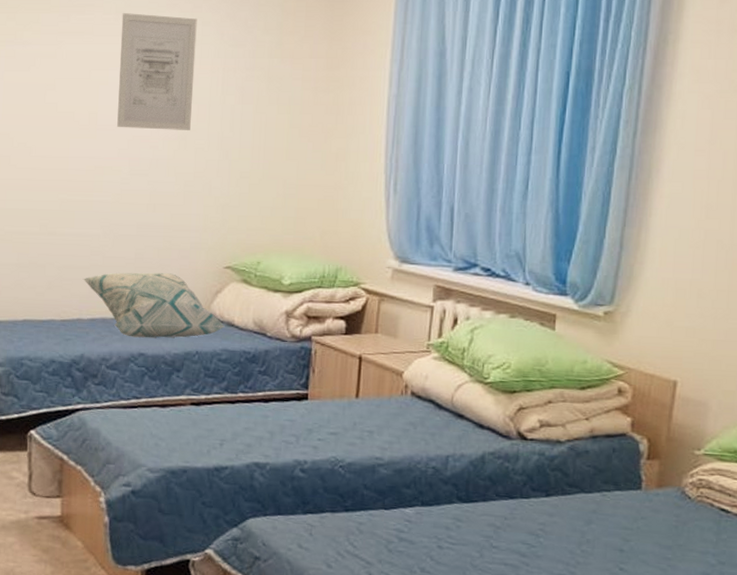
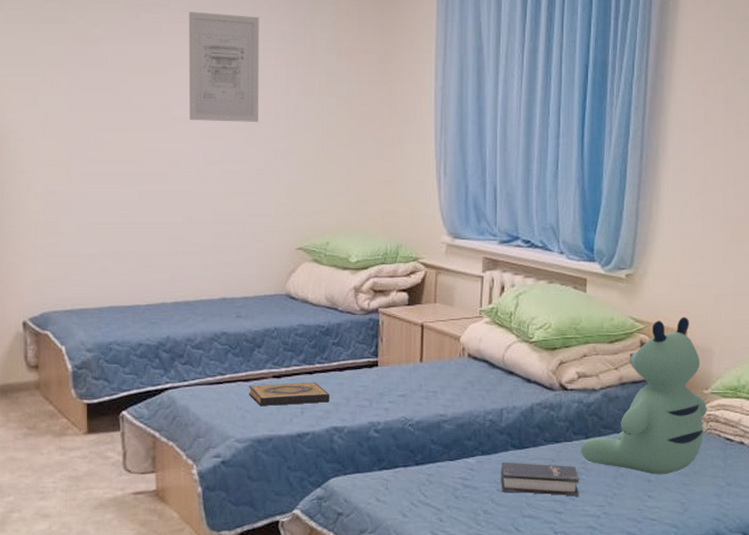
decorative pillow: present [82,272,225,338] -> none [164,256,300,318]
hardback book: none [163,411,253,436] -> present [248,382,330,406]
hardback book: none [442,515,537,562] -> present [501,461,580,497]
bear: none [538,363,698,546] -> present [580,316,707,475]

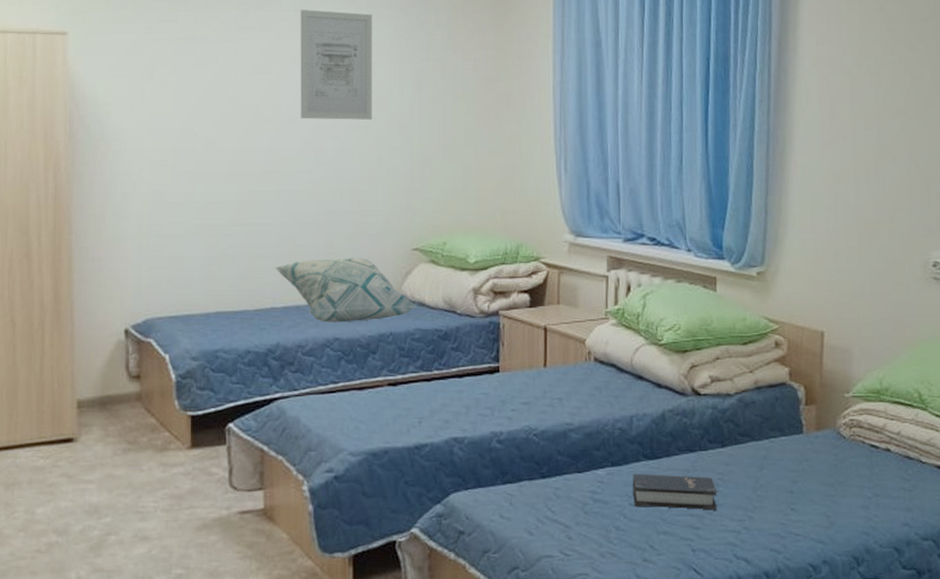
decorative pillow: none [164,256,300,318] -> present [274,258,416,323]
hardback book: present [248,382,330,406] -> none [362,389,450,416]
bear: present [580,316,707,475] -> none [716,315,849,486]

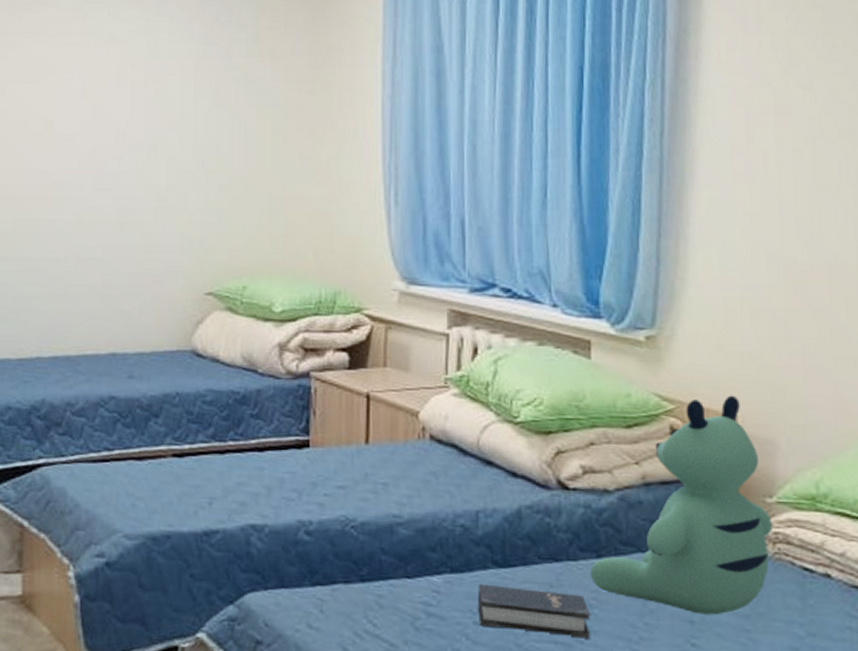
decorative pillow: present [274,258,416,323] -> none [41,301,209,378]
wall art: present [300,10,373,120] -> none [77,10,164,139]
bear: none [716,315,849,486] -> present [589,395,772,615]

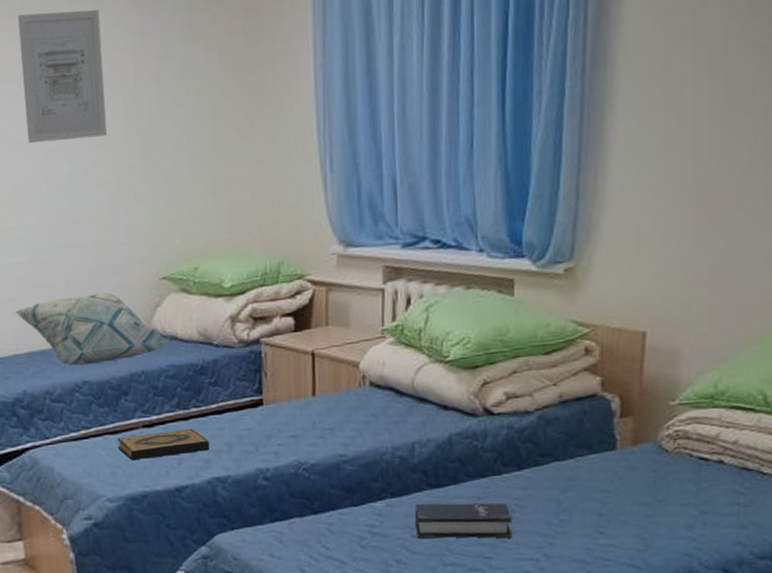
decorative pillow: none [41,301,209,378] -> present [14,293,168,366]
wall art: none [77,10,164,139] -> present [17,9,107,144]
hardback book: none [141,464,247,493] -> present [117,428,210,460]
bear: present [589,395,772,615] -> none [512,313,674,507]

